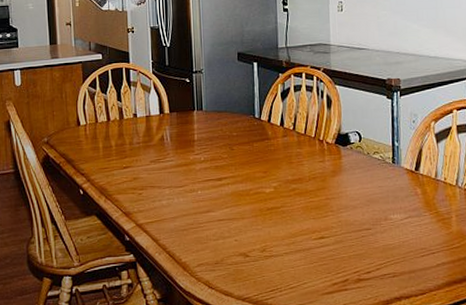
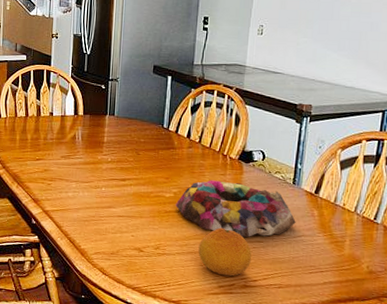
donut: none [277,168,401,227] -> present [175,180,296,238]
fruit: none [306,219,362,271] -> present [198,227,252,276]

